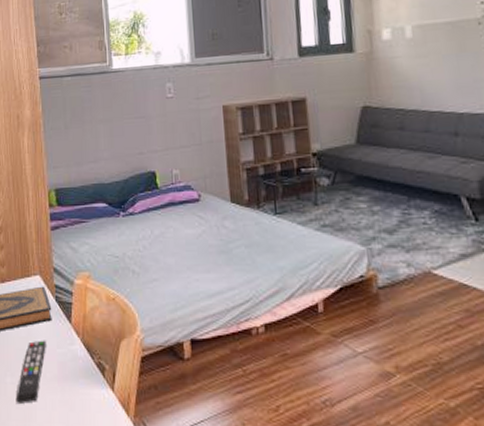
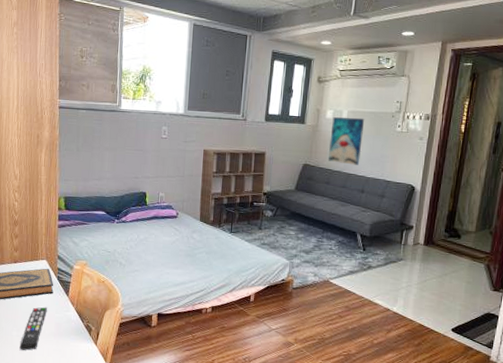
wall art: none [392,32,444,99] -> present [329,117,365,165]

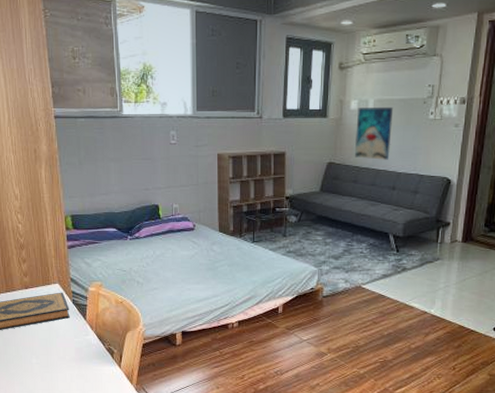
remote control: present [19,307,47,351] -> none [40,332,65,378]

